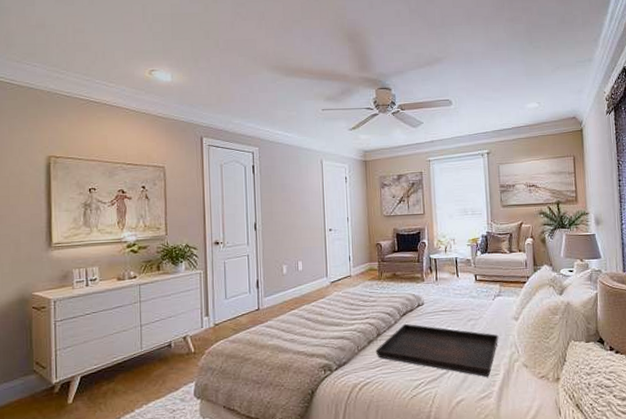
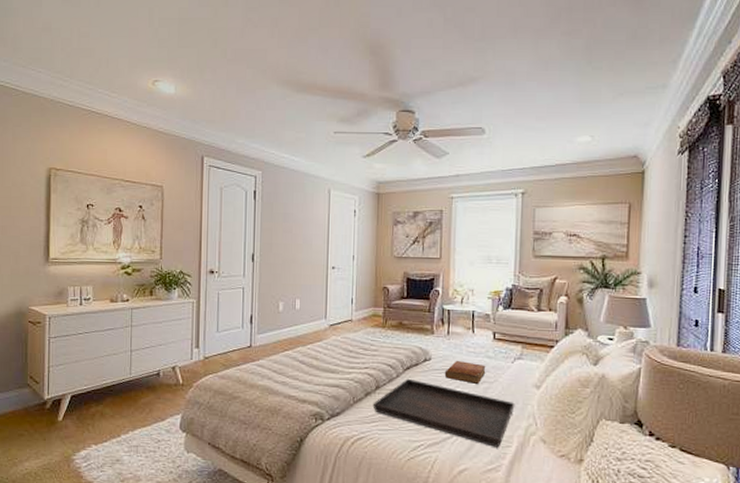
bible: none [436,302,472,323] -> present [444,360,486,385]

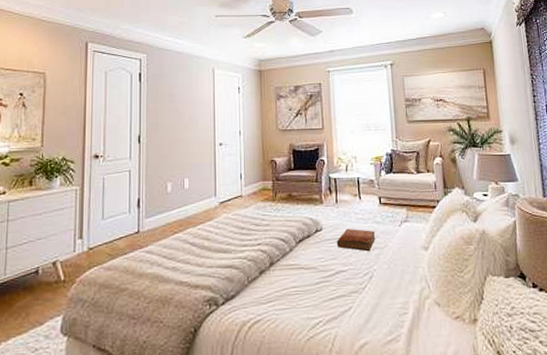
serving tray: present [372,378,515,447] -> none [268,251,407,316]

